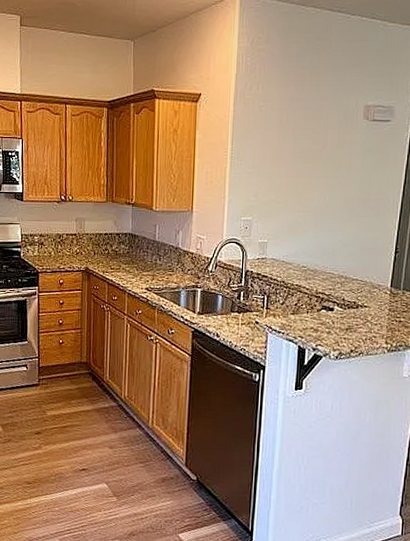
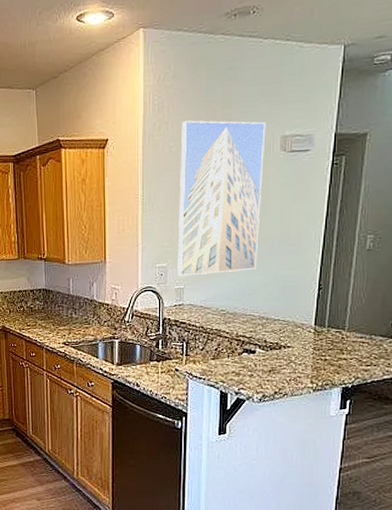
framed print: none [262,83,351,231] -> present [177,120,266,277]

